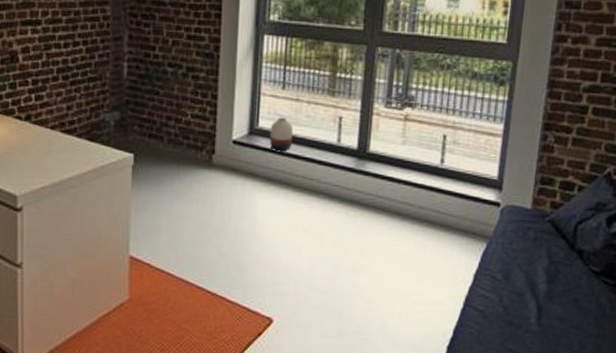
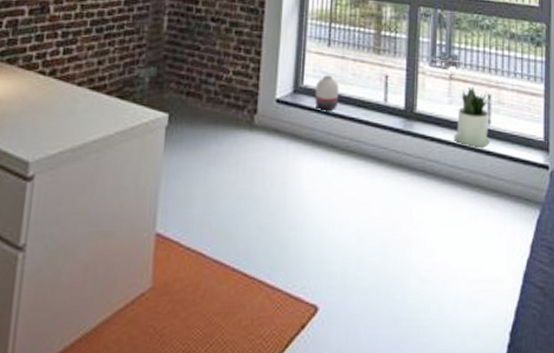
planter: none [404,127,445,185] -> present [453,86,491,147]

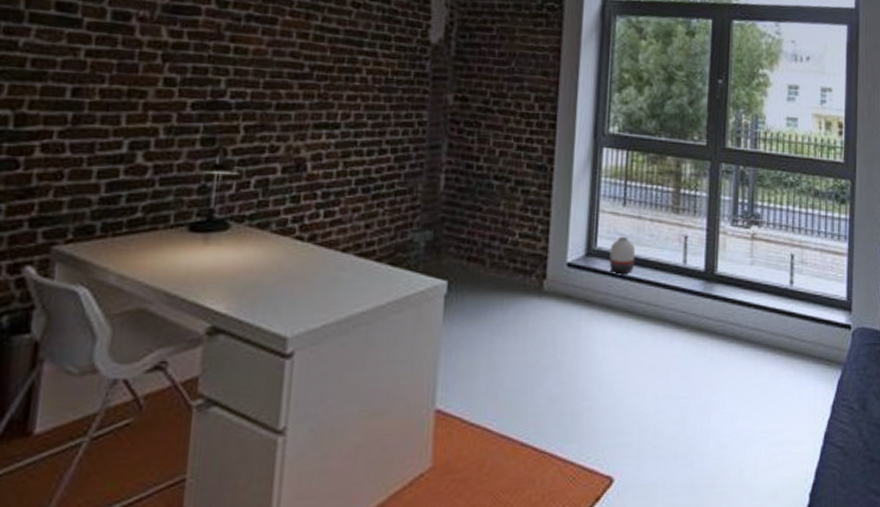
planter: present [453,86,491,147] -> none [754,246,793,309]

